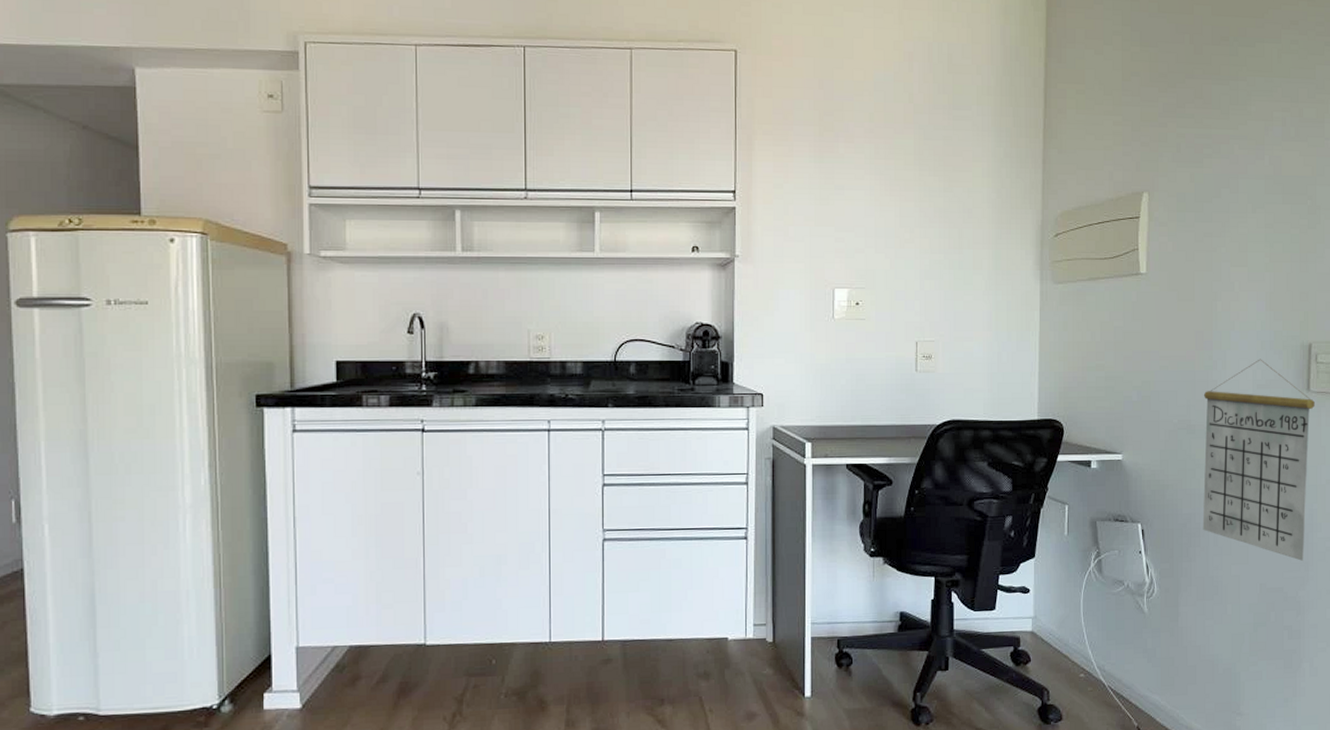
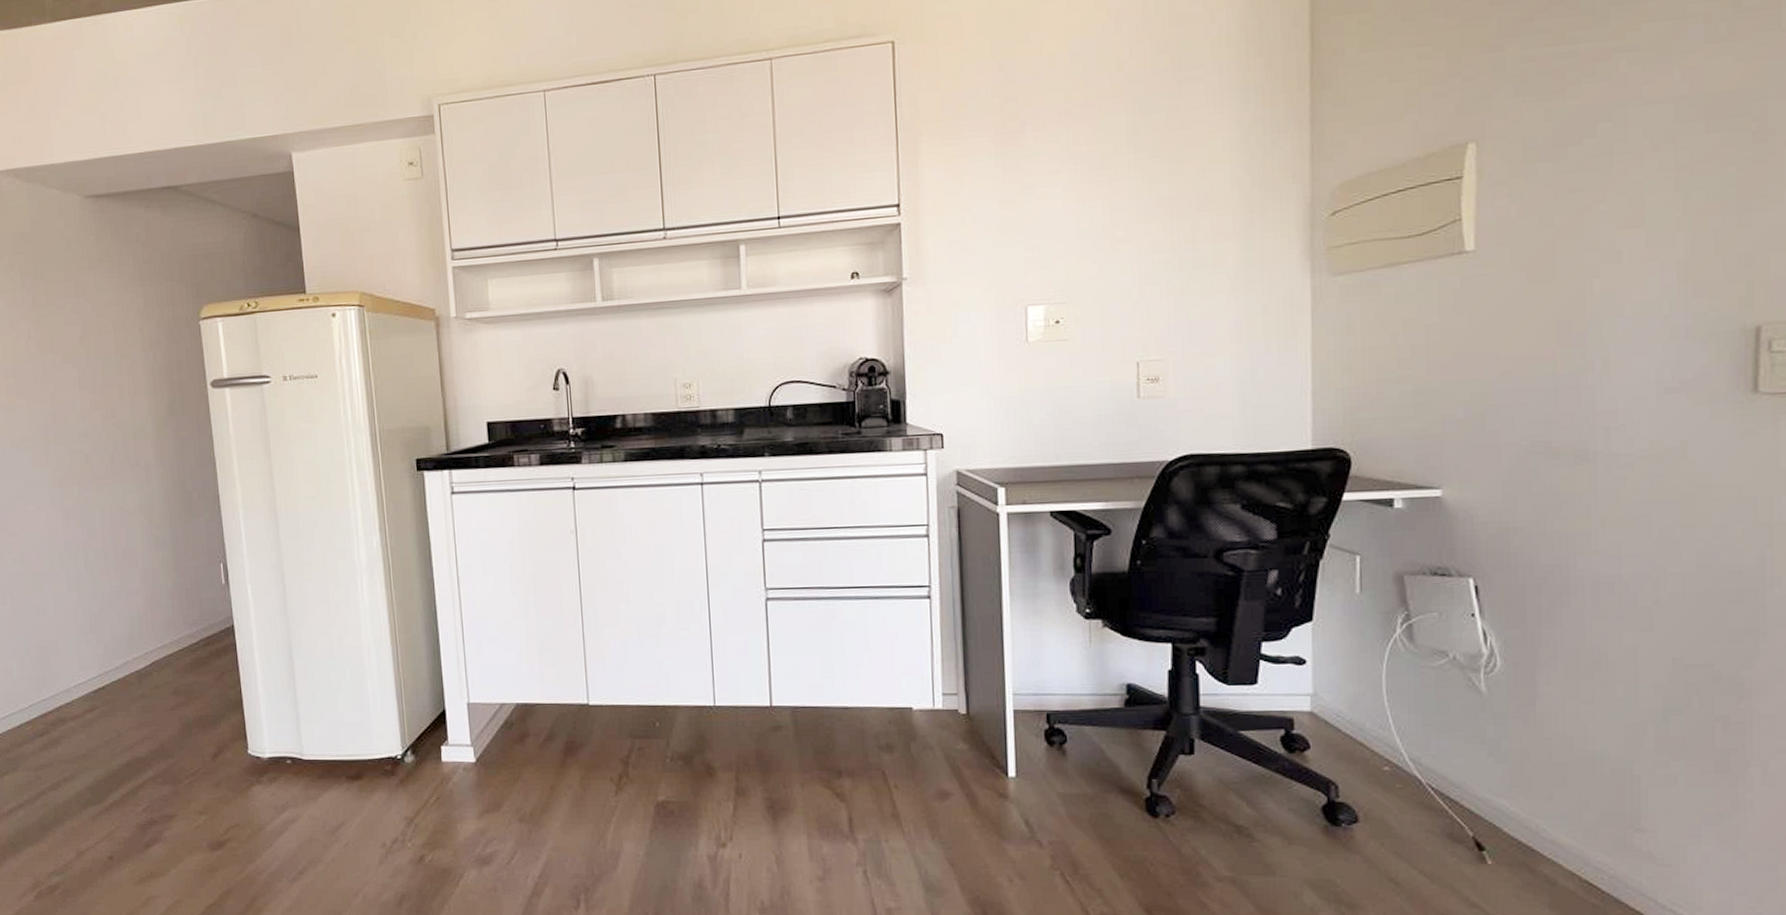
calendar: present [1202,359,1315,561] -> none [1571,352,1768,628]

